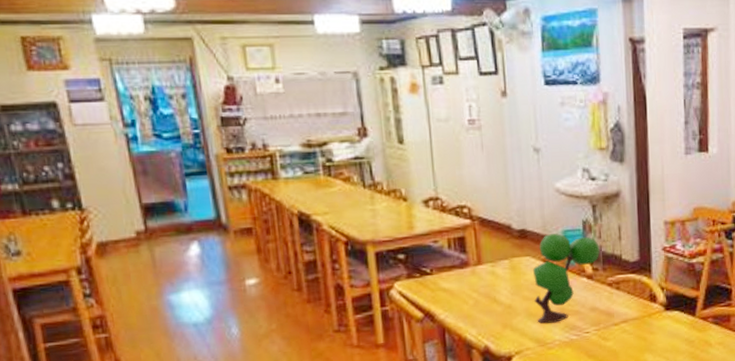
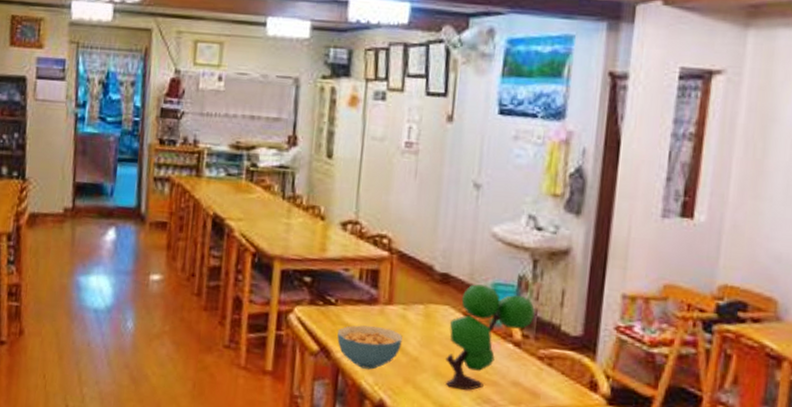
cereal bowl: none [438,285,495,324] -> present [337,325,403,370]

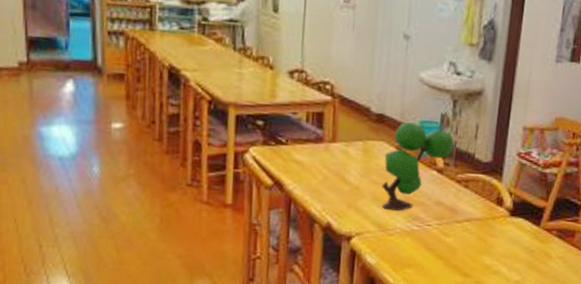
cereal bowl: present [337,325,403,370] -> none [289,161,345,198]

